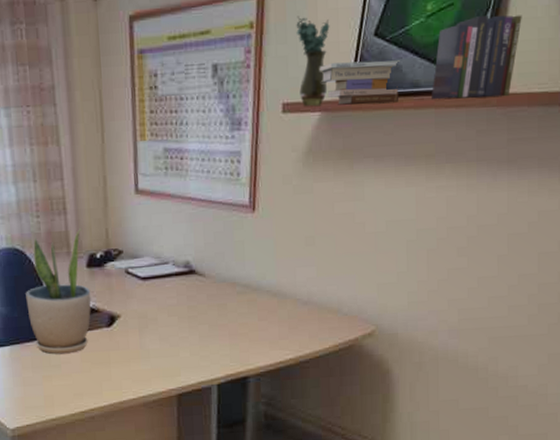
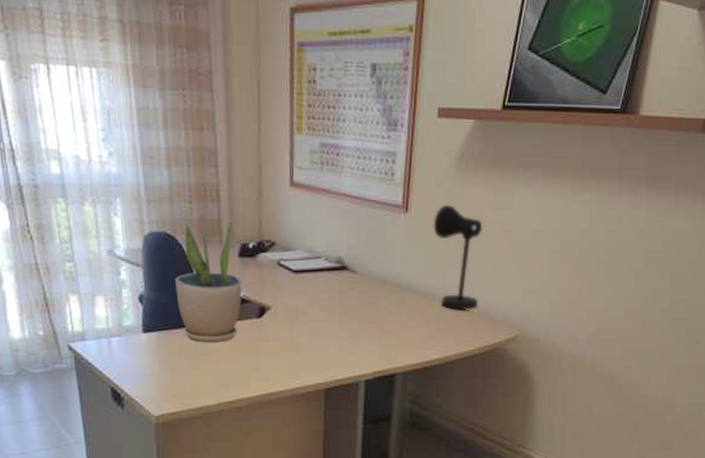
desk lamp: none [281,201,334,308] -> present [433,205,483,311]
vase: present [296,16,330,107] -> none [454,23,486,114]
books: present [319,60,400,105] -> none [475,72,551,116]
books: present [432,14,522,100] -> none [580,40,665,119]

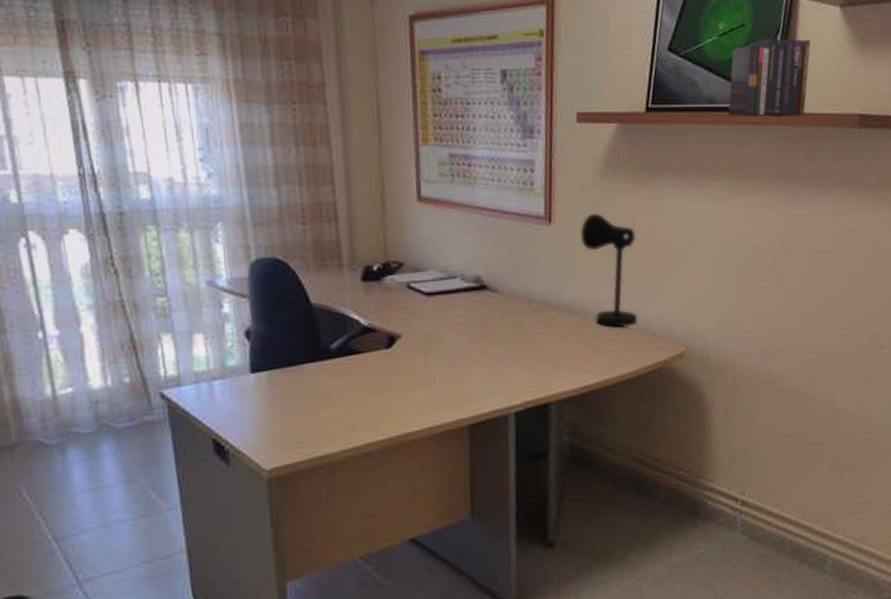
potted plant: present [175,217,242,343] -> none [288,238,367,380]
books: none [580,40,665,119] -> present [728,38,811,117]

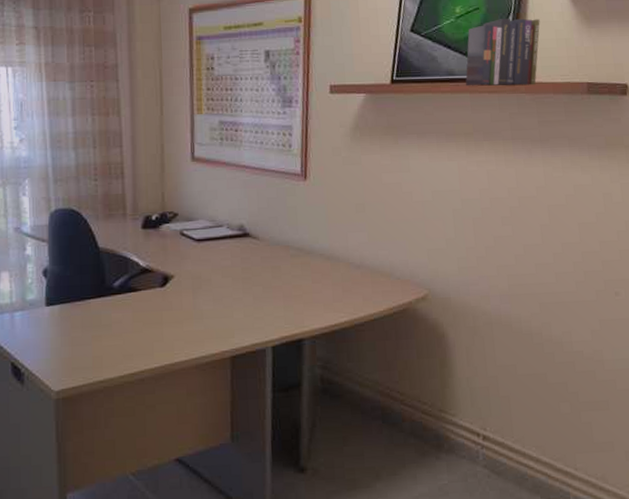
desk lamp: present [580,214,638,328] -> none [332,171,385,272]

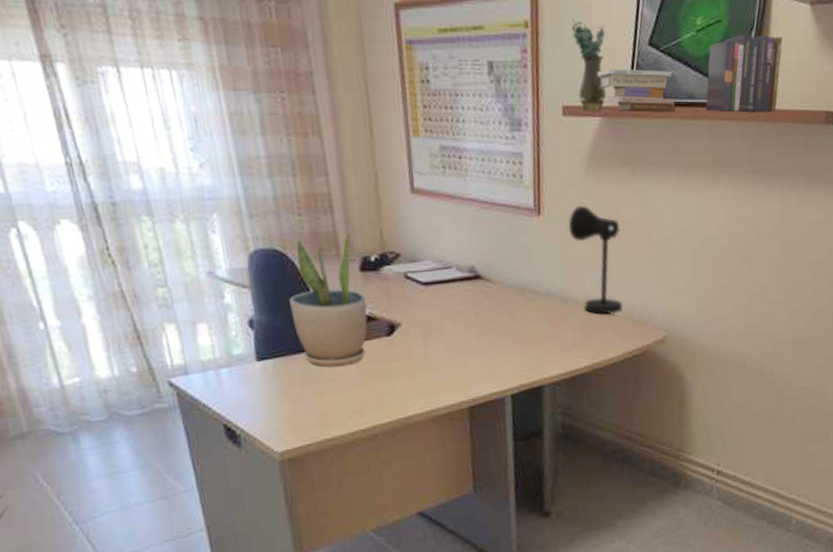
potted plant: none [79,192,145,314] -> present [289,229,368,367]
desk lamp: none [332,171,385,272] -> present [568,206,624,315]
vase: none [340,13,371,89] -> present [571,19,607,112]
books: none [363,52,437,89] -> present [597,68,676,112]

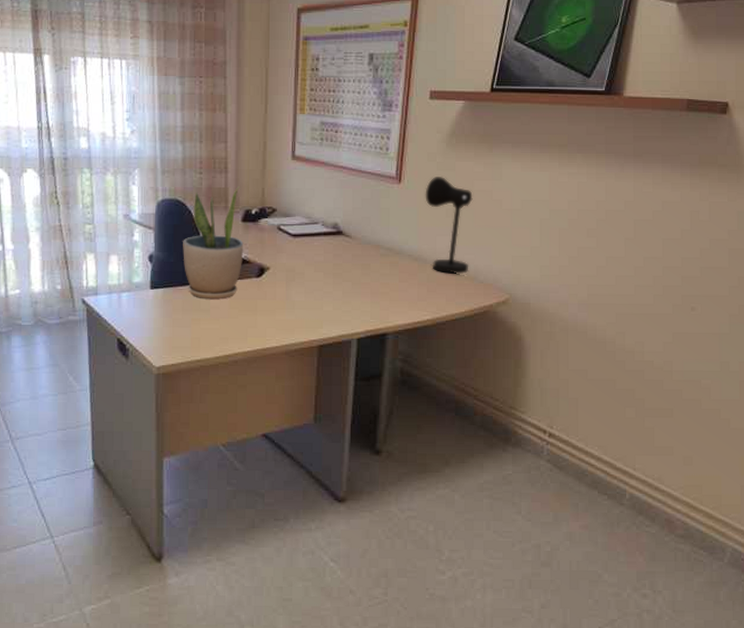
vase: present [571,19,607,112] -> none [445,19,475,96]
books: present [597,68,676,112] -> none [465,59,537,98]
books: present [706,35,783,113] -> none [565,30,646,100]

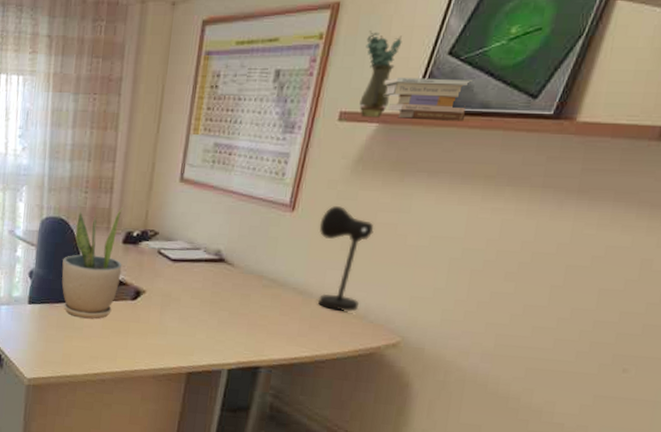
vase: none [445,19,475,96] -> present [359,30,402,118]
books: none [465,59,537,98] -> present [384,76,472,121]

